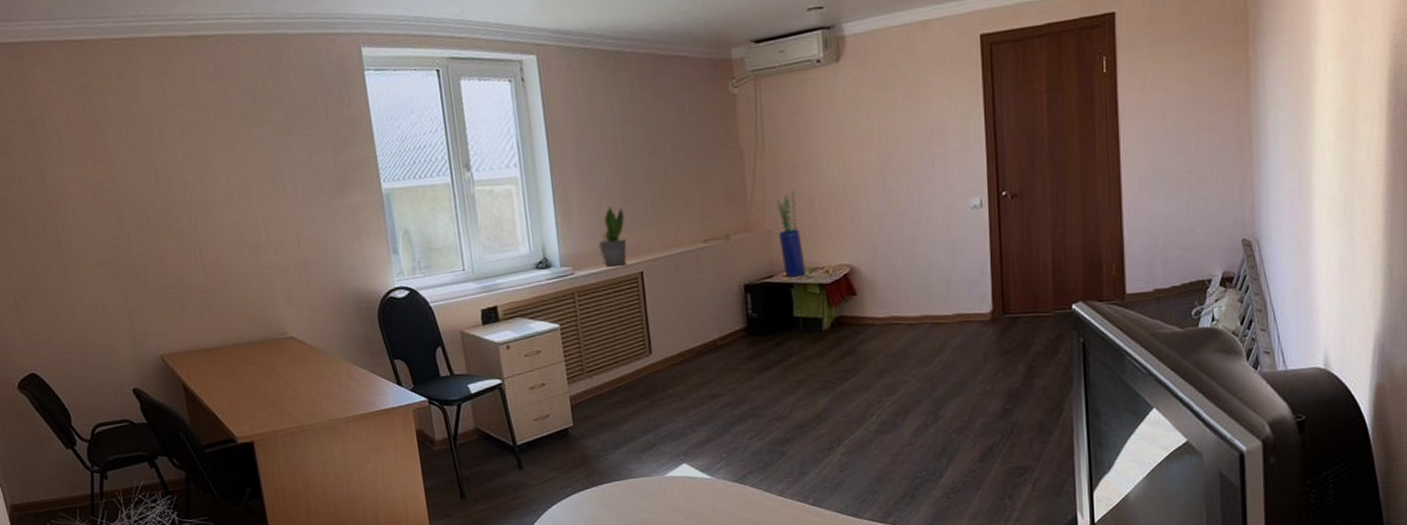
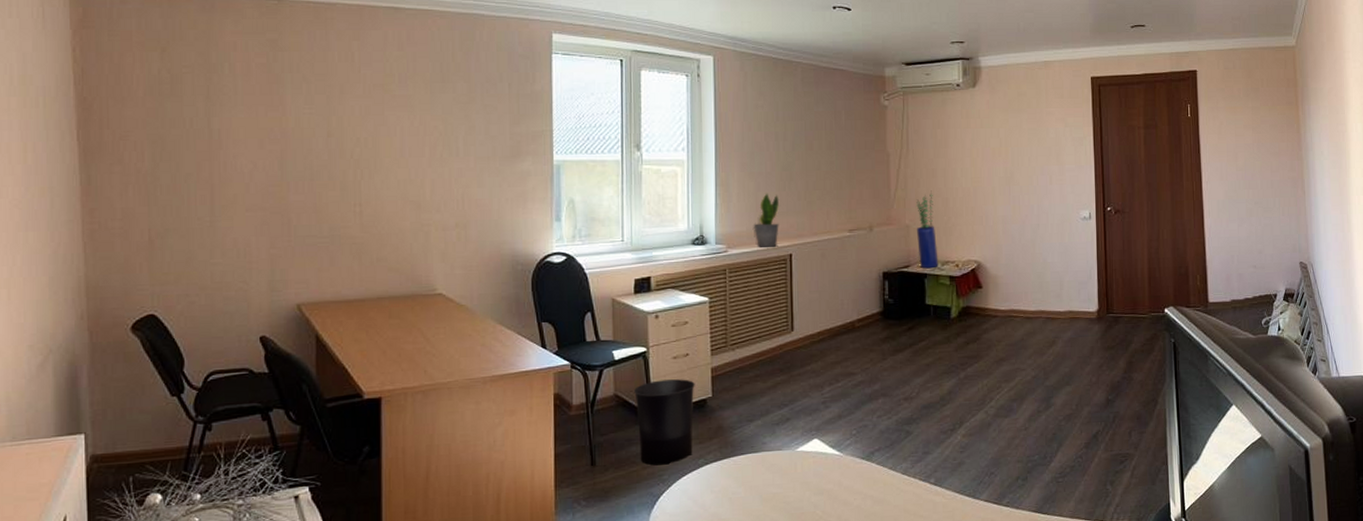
waste bin: none [493,409,560,496] -> present [633,379,695,466]

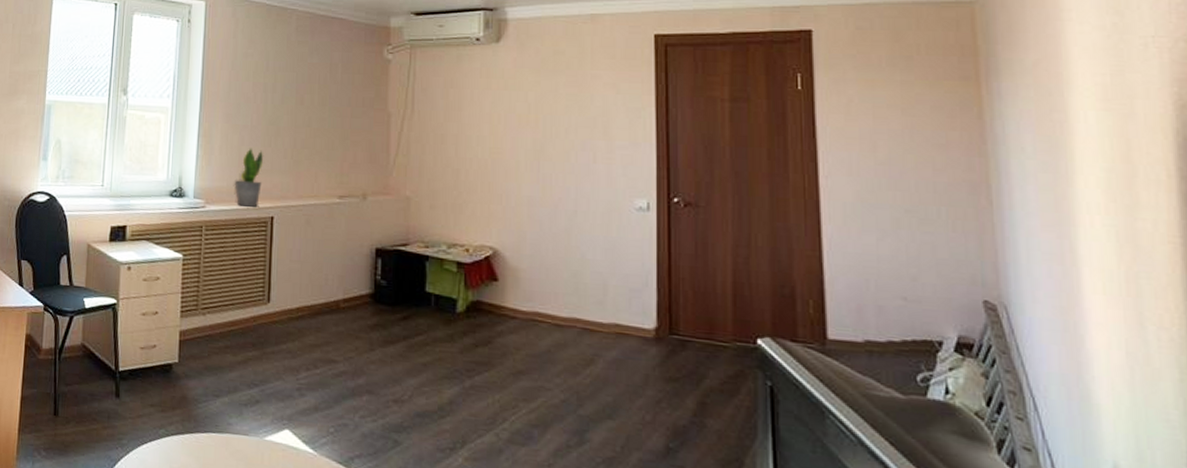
waste bin: present [633,379,695,466] -> none [100,336,162,429]
vase: present [916,190,939,269] -> none [419,159,444,251]

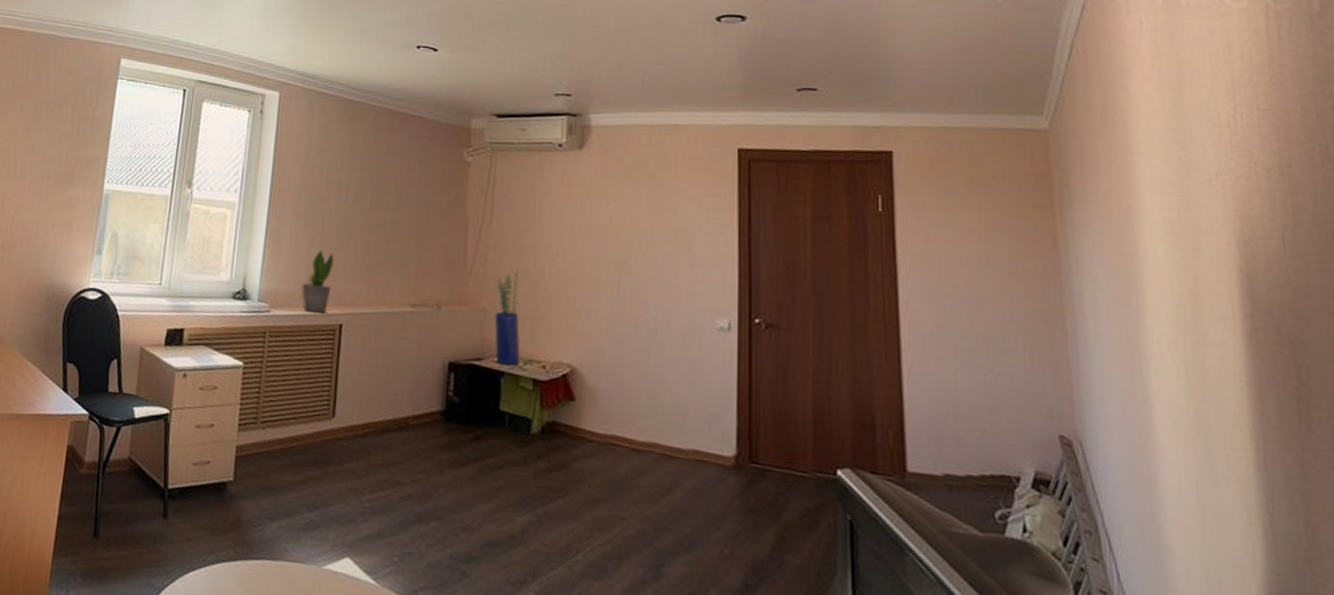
vase: none [419,159,444,251] -> present [495,269,520,367]

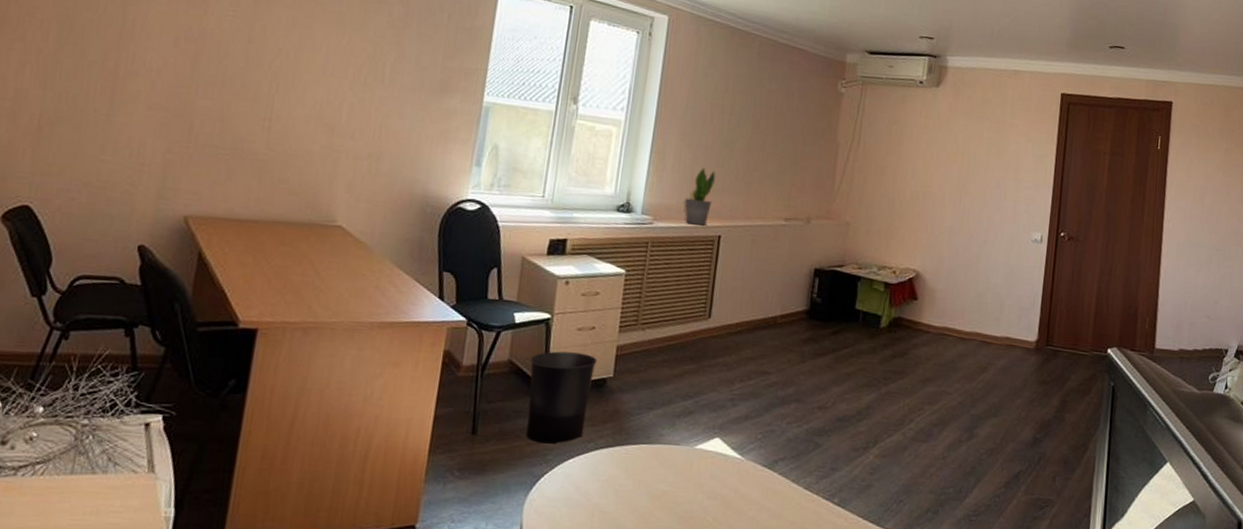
waste bin: none [146,450,217,554] -> present [525,351,597,444]
vase: present [495,269,520,367] -> none [855,189,879,272]

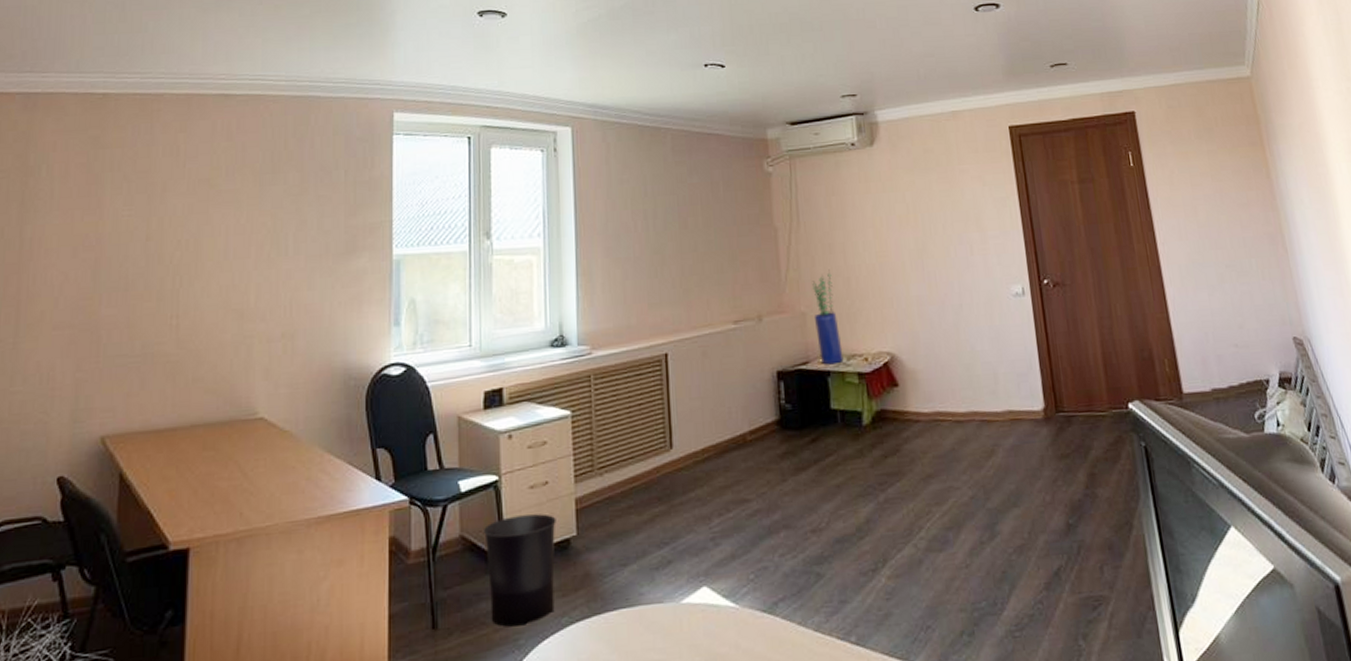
potted plant: present [685,167,716,226] -> none [623,281,652,347]
vase: none [855,189,879,272] -> present [812,269,844,365]

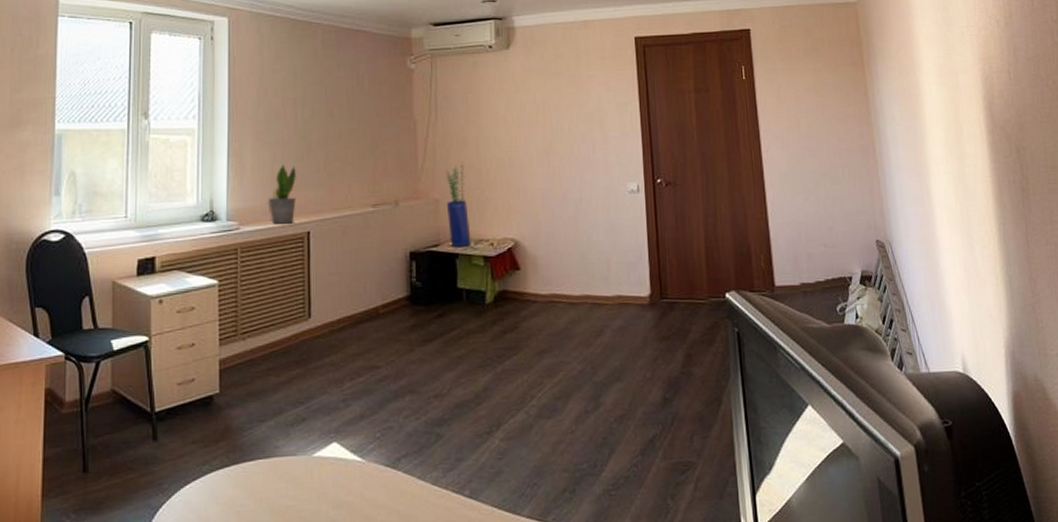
waste bin: present [482,513,556,627] -> none [132,372,201,473]
potted plant: none [623,281,652,347] -> present [270,164,296,224]

